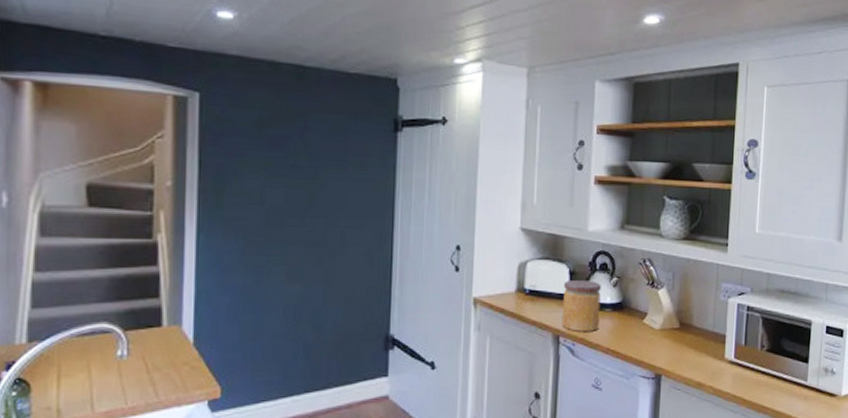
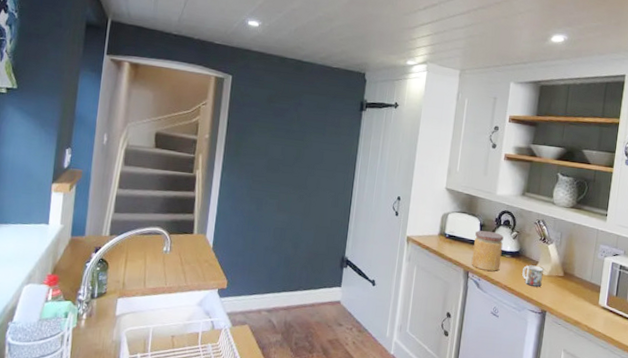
mug: none [628,318,654,346] -> present [522,265,544,288]

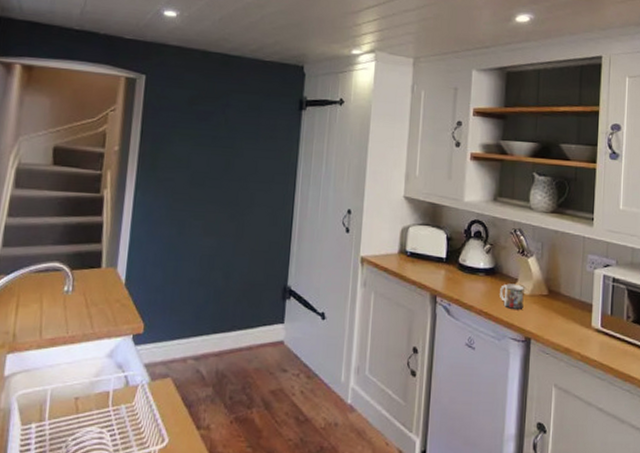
jar: present [471,230,504,271] -> none [438,244,475,293]

